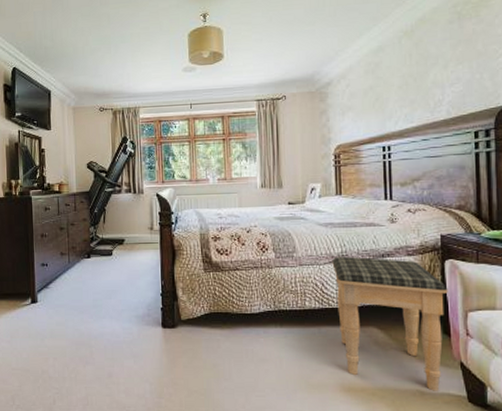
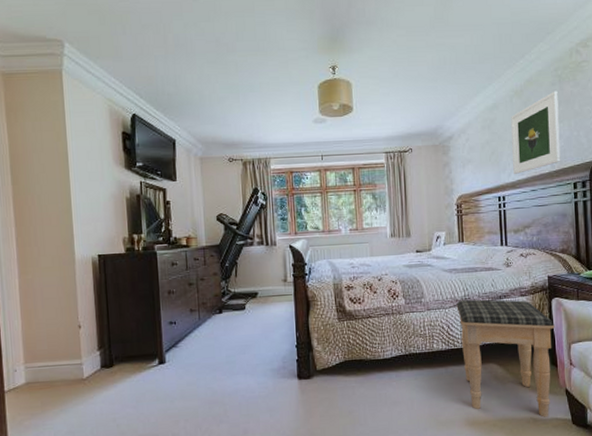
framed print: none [399,29,459,123] -> present [511,91,561,175]

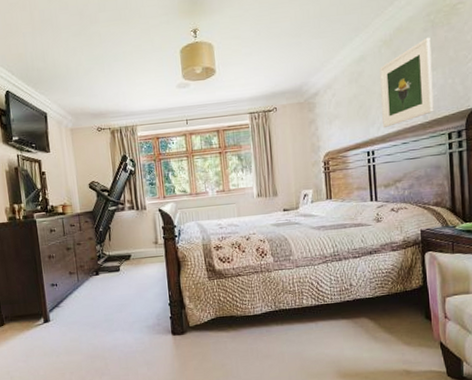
footstool: present [456,299,555,418] -> none [325,255,428,370]

